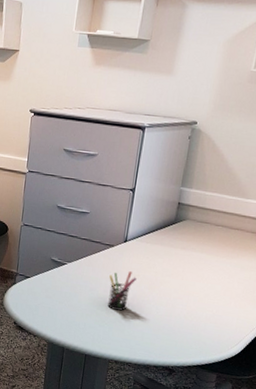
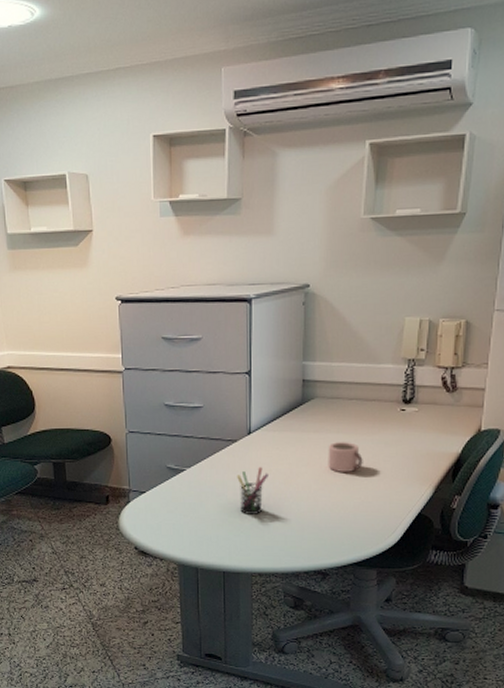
mug: none [188,260,220,288] -> present [328,442,363,472]

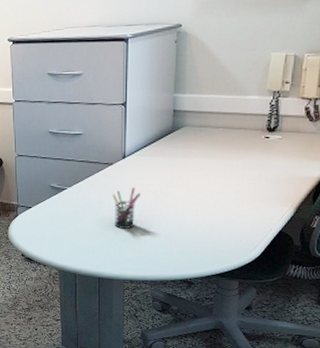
mug: present [328,442,363,472] -> none [195,166,228,193]

